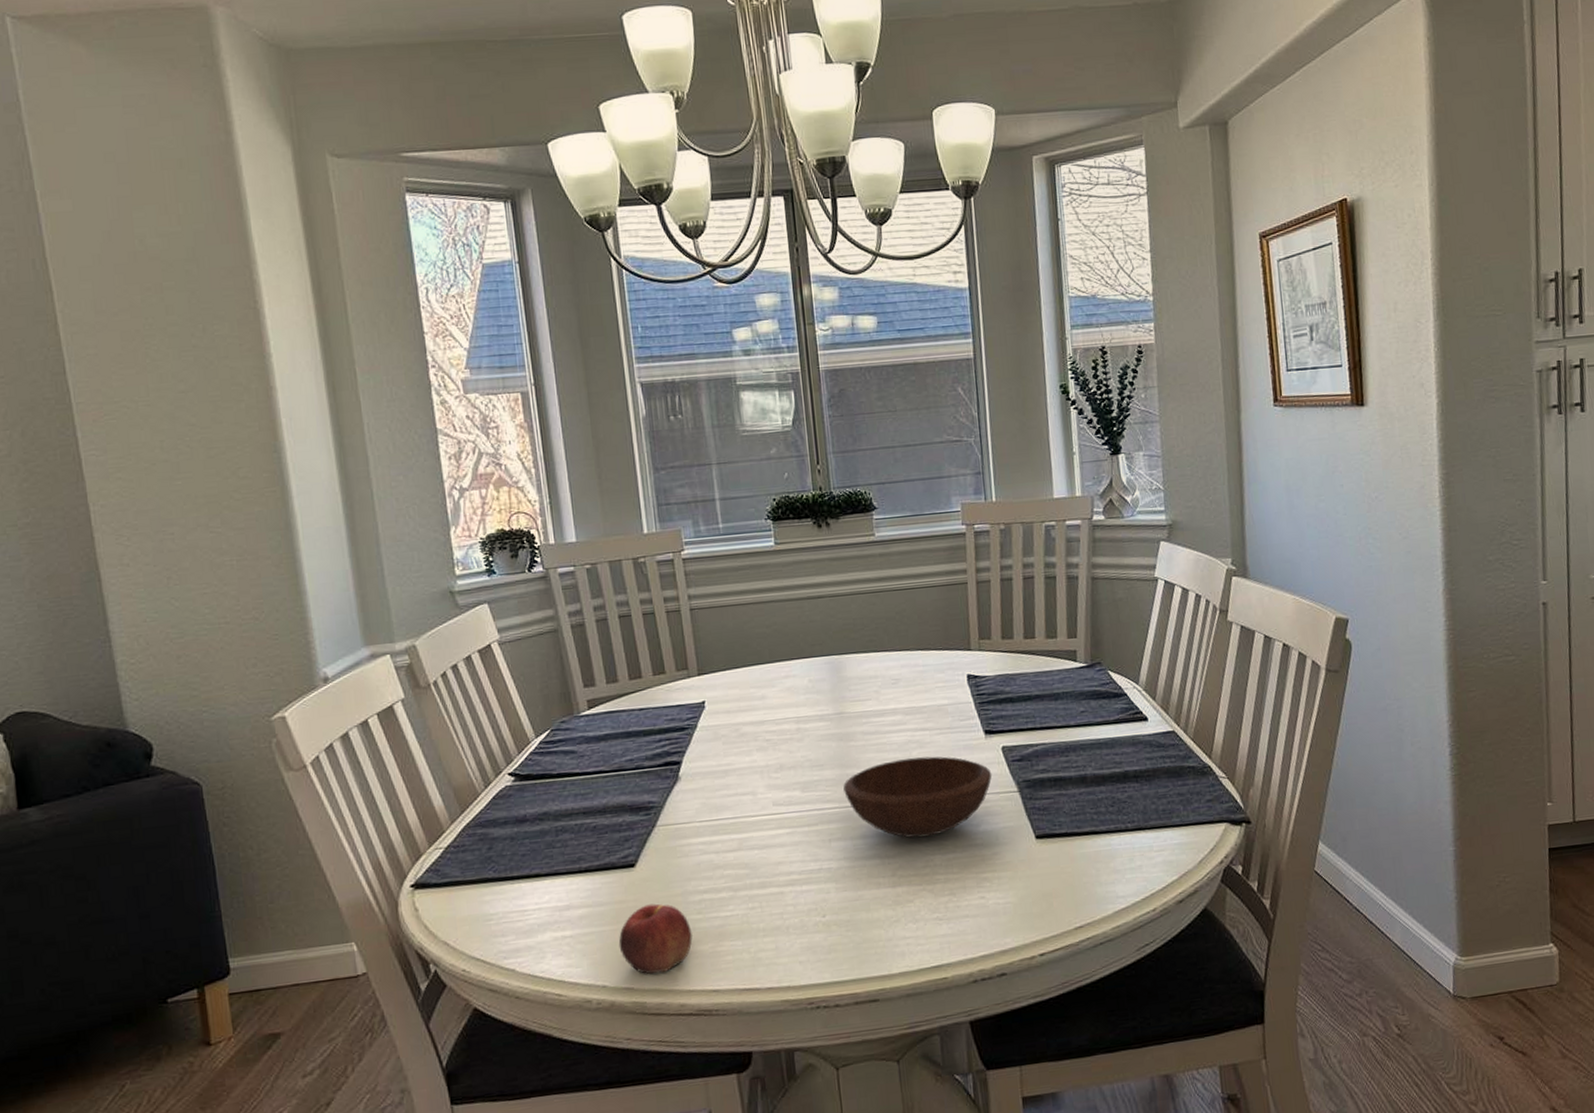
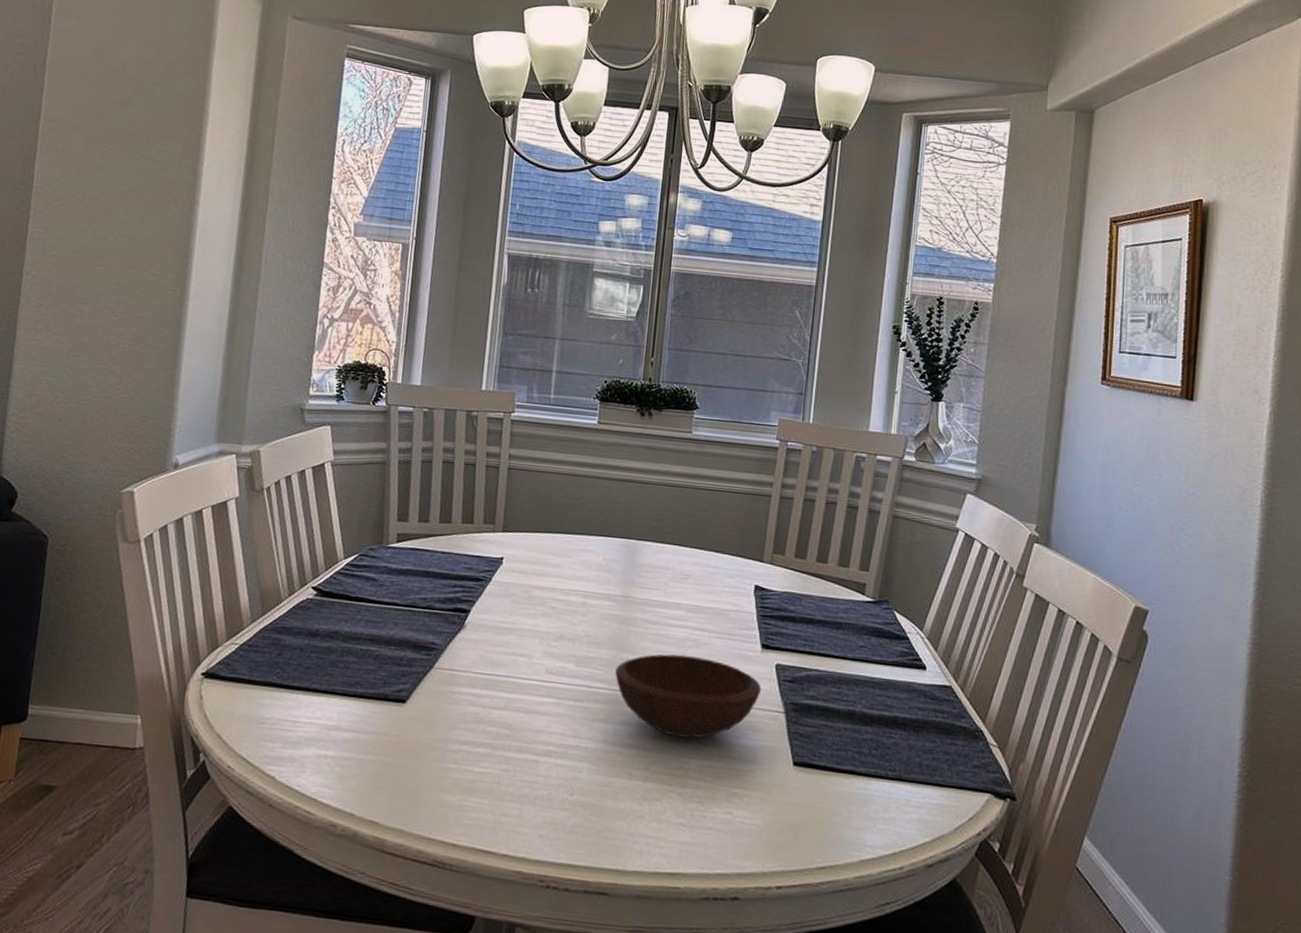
apple: present [618,903,693,975] -> none [373,742,445,814]

